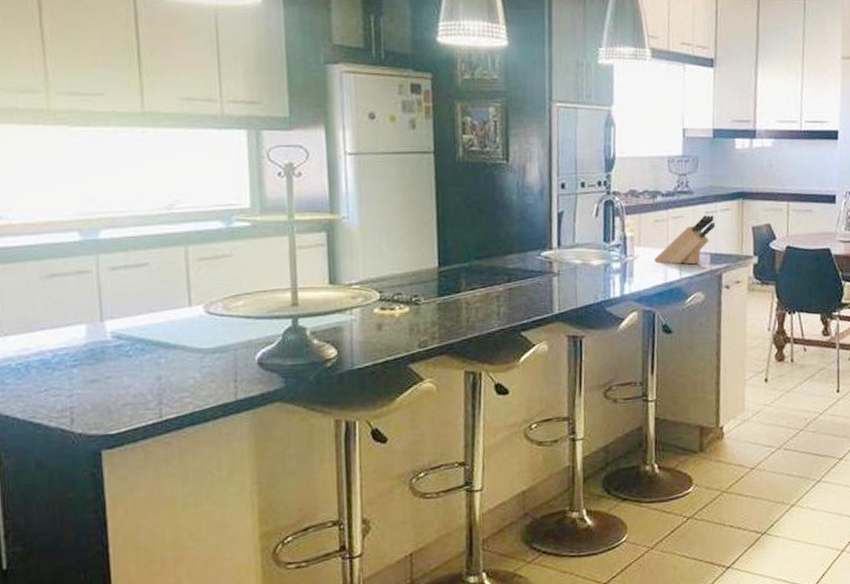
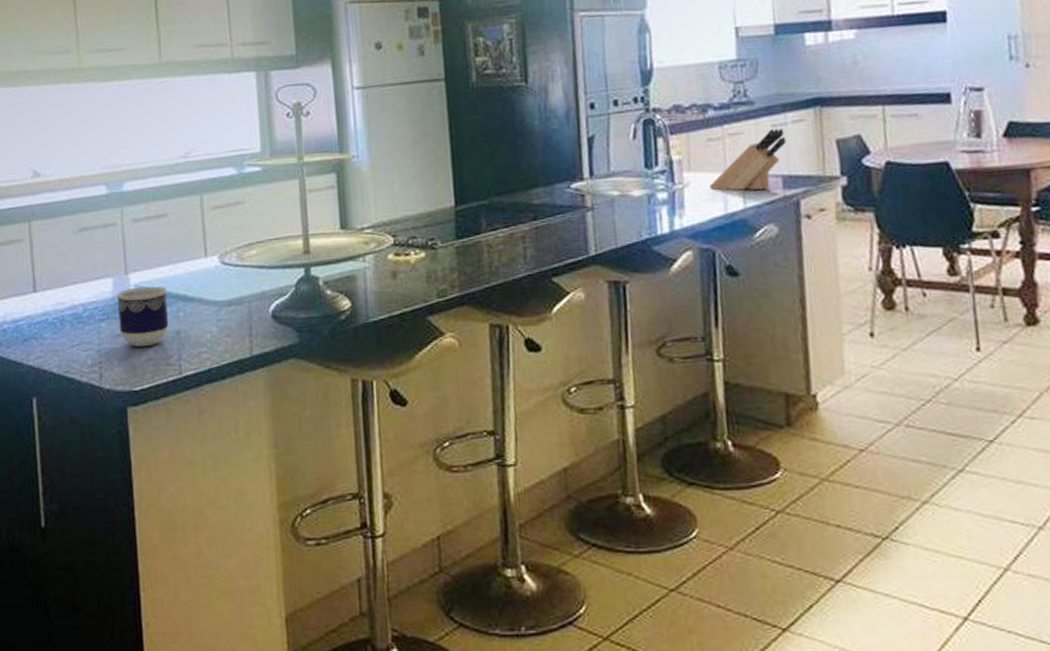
cup: none [90,333,149,393] -> present [116,285,169,347]

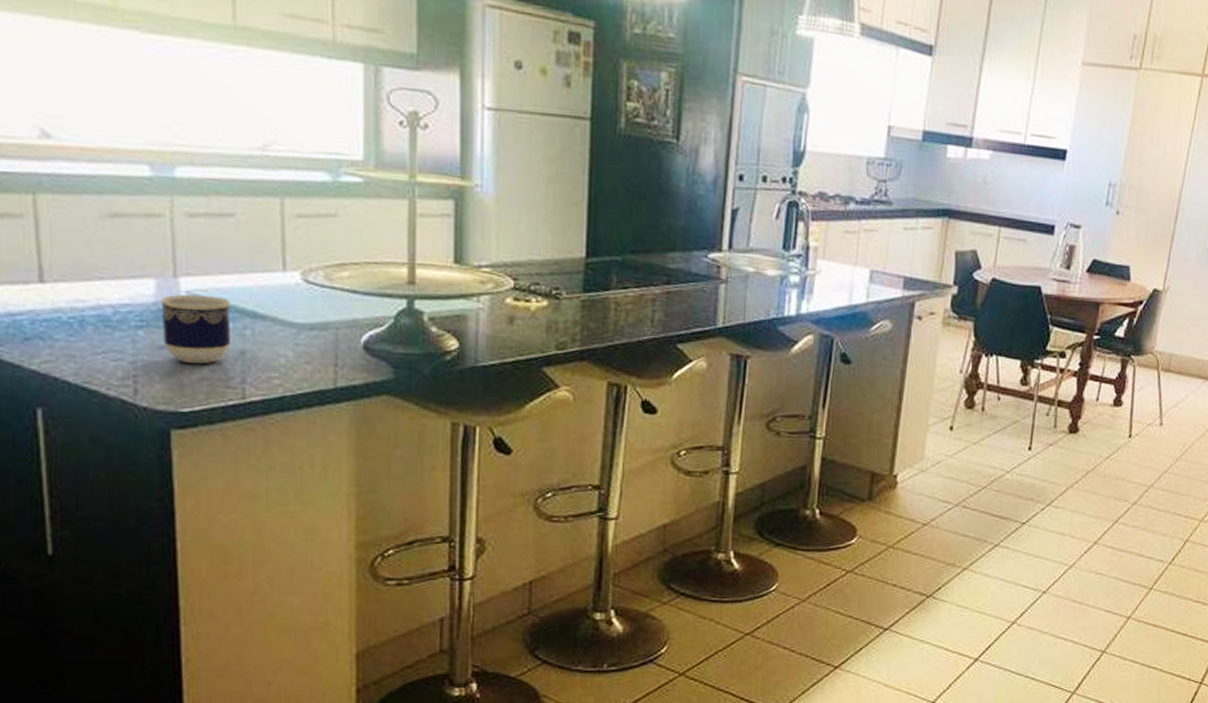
knife block: present [709,128,787,191] -> none [839,230,914,288]

